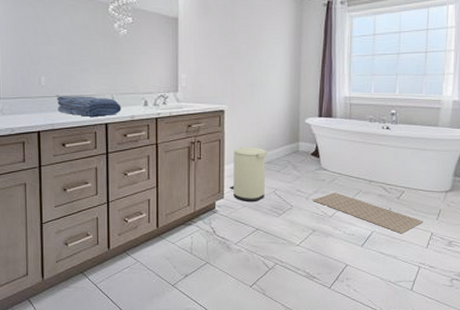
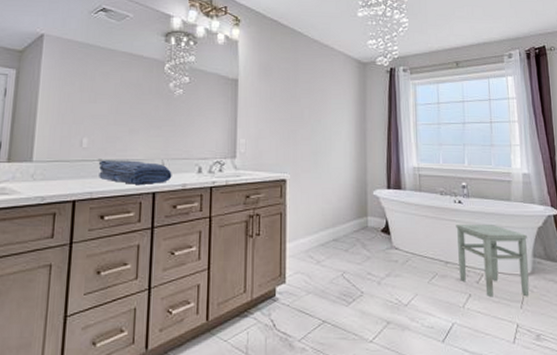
pedal bin: present [230,147,267,203] -> none [292,222,334,288]
bath mat: present [312,193,423,234] -> none [385,276,507,326]
stool: none [382,148,450,210] -> present [456,225,530,297]

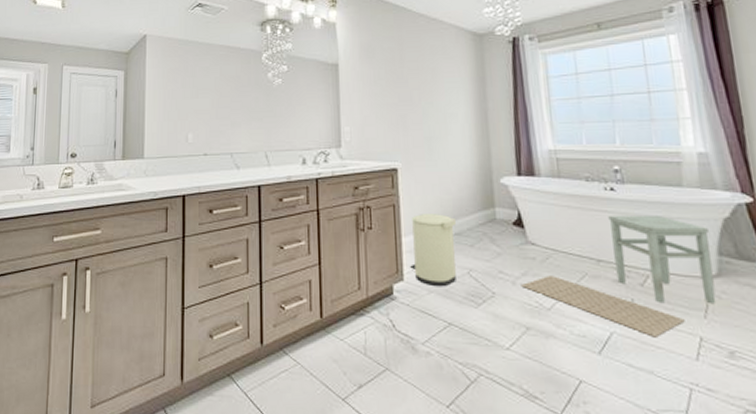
towel: present [99,160,172,184] -> none [205,154,276,178]
pedal bin: none [292,222,334,288] -> present [410,214,456,287]
bath mat: none [385,276,507,326] -> present [521,276,685,338]

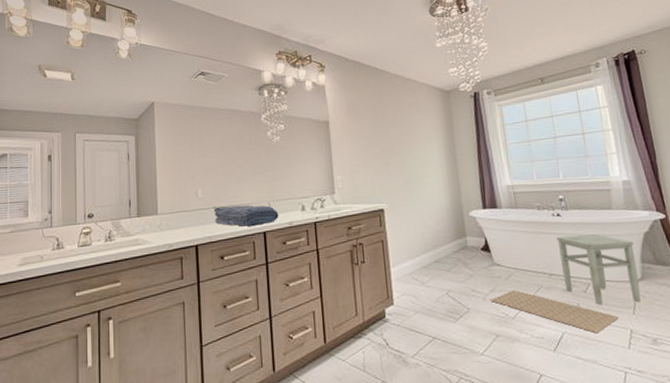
towel: none [205,154,276,178] -> present [214,205,279,226]
pedal bin: present [410,214,456,287] -> none [398,245,437,308]

